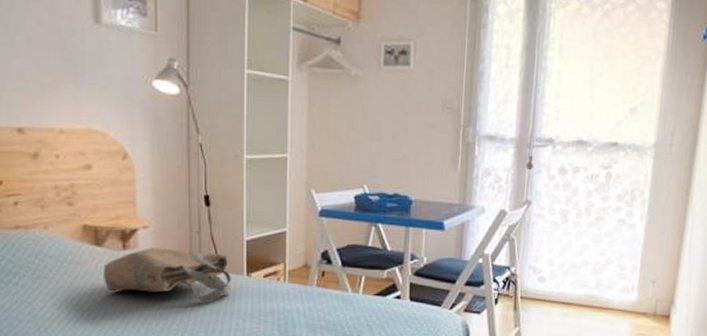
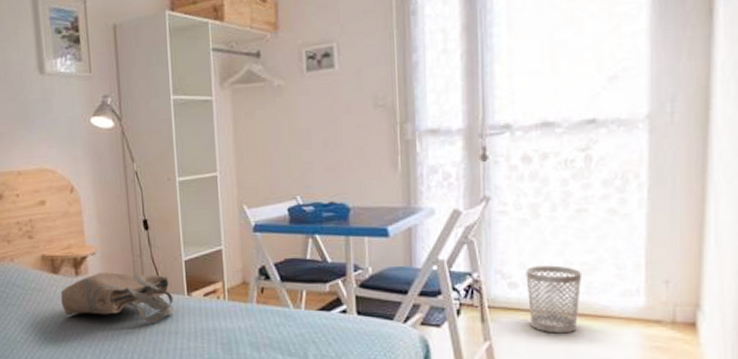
wastebasket: none [552,263,595,322] -> present [526,265,583,334]

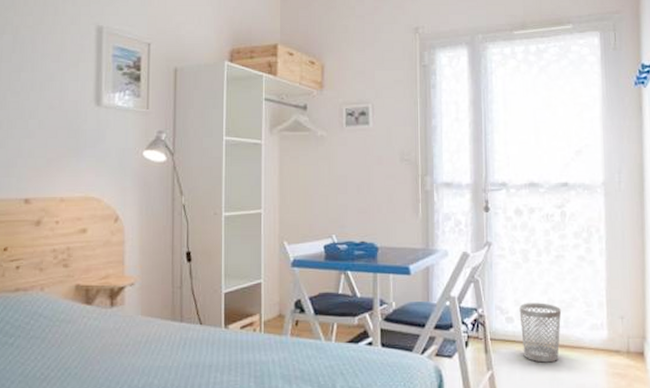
tote bag: present [60,271,174,323] -> none [92,302,210,357]

